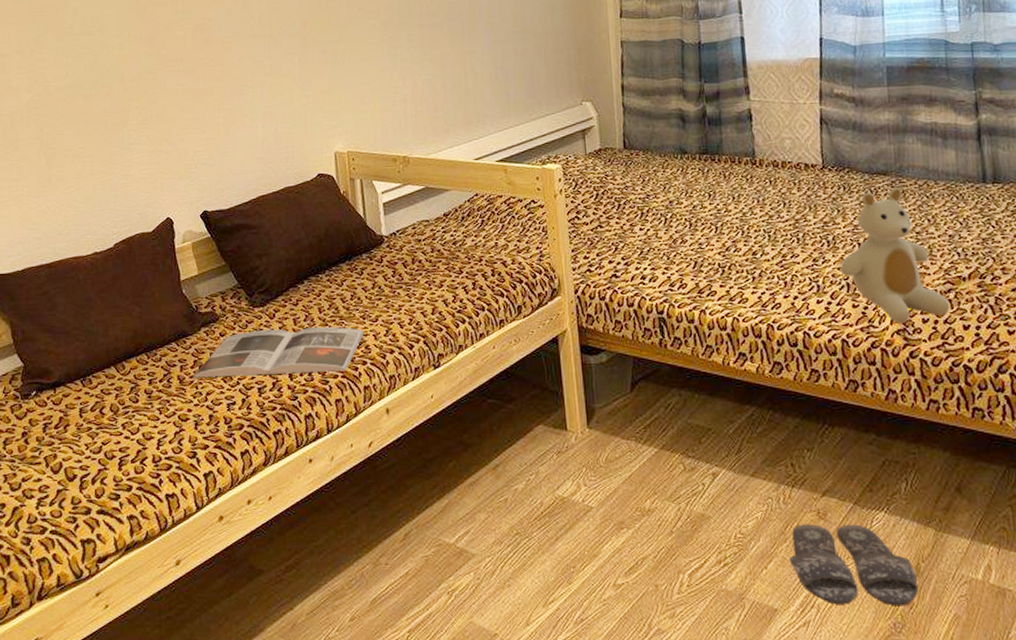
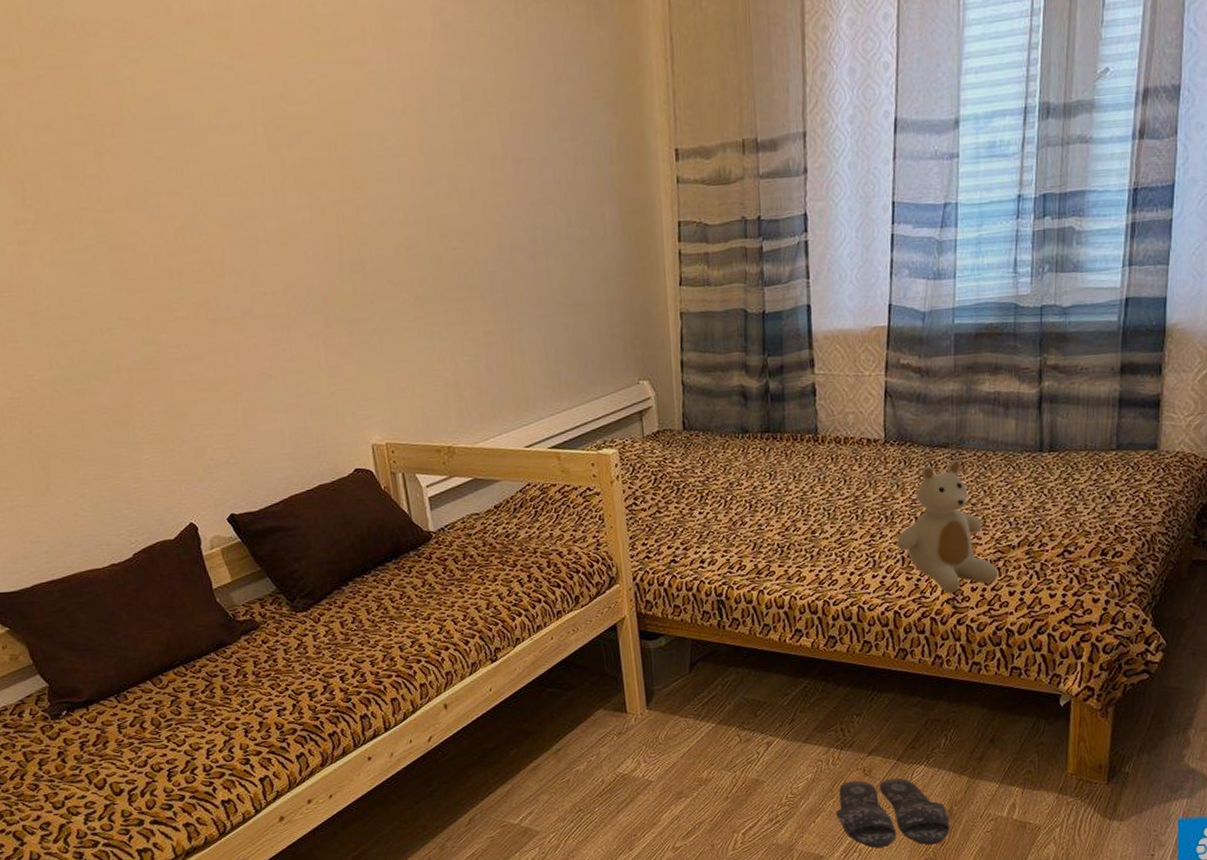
magazine: present [193,327,365,378] -> none [237,627,417,687]

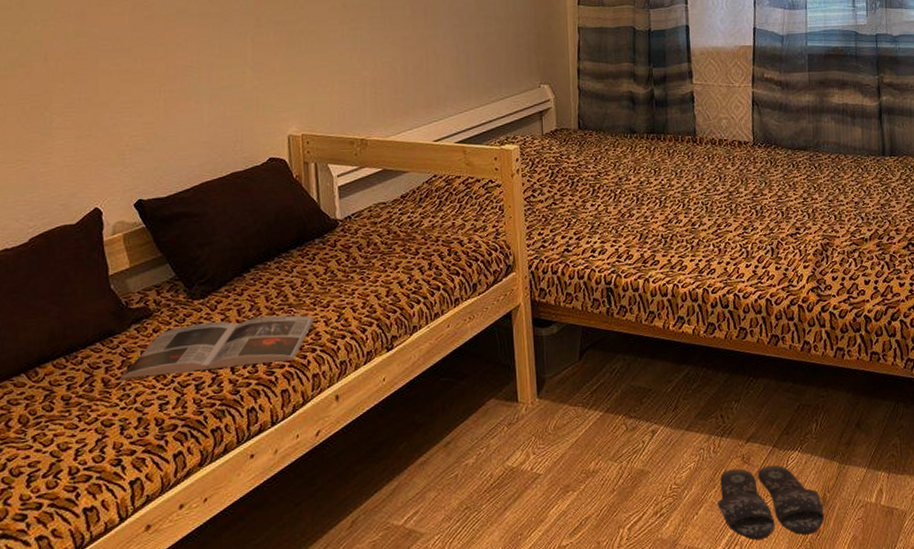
magazine: none [237,627,417,687] -> present [120,315,315,379]
stuffed bear: present [897,460,999,593] -> none [767,161,855,282]

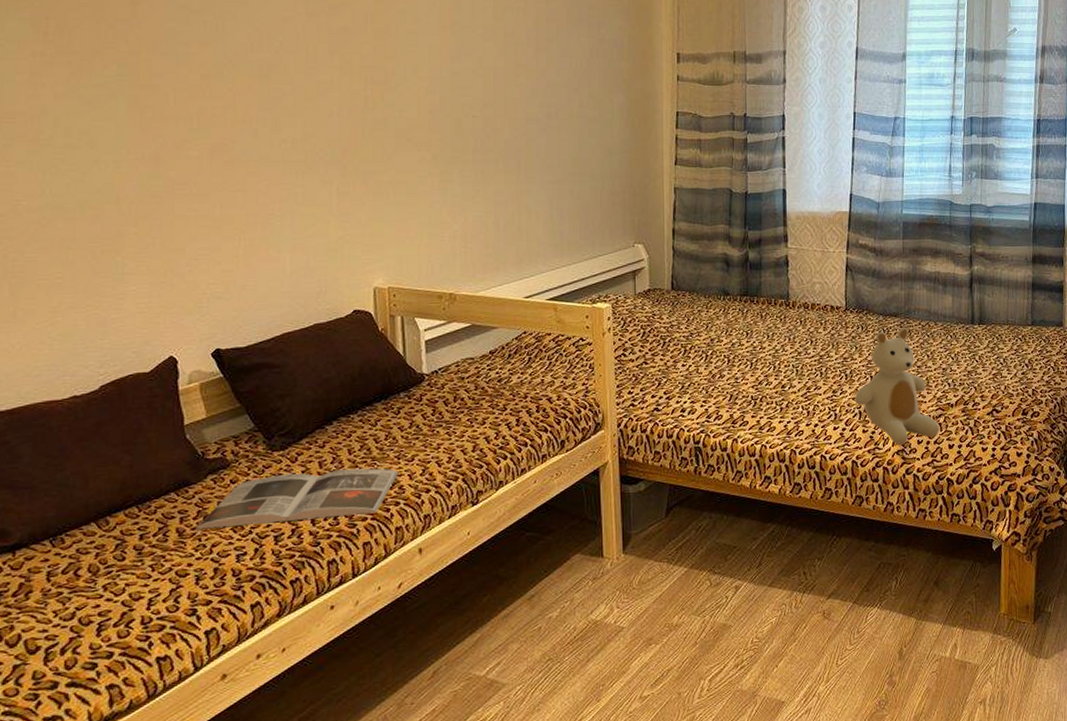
slippers: present [718,465,824,540] -> none [797,620,899,691]
stuffed bear: none [767,161,855,282] -> present [855,328,940,445]

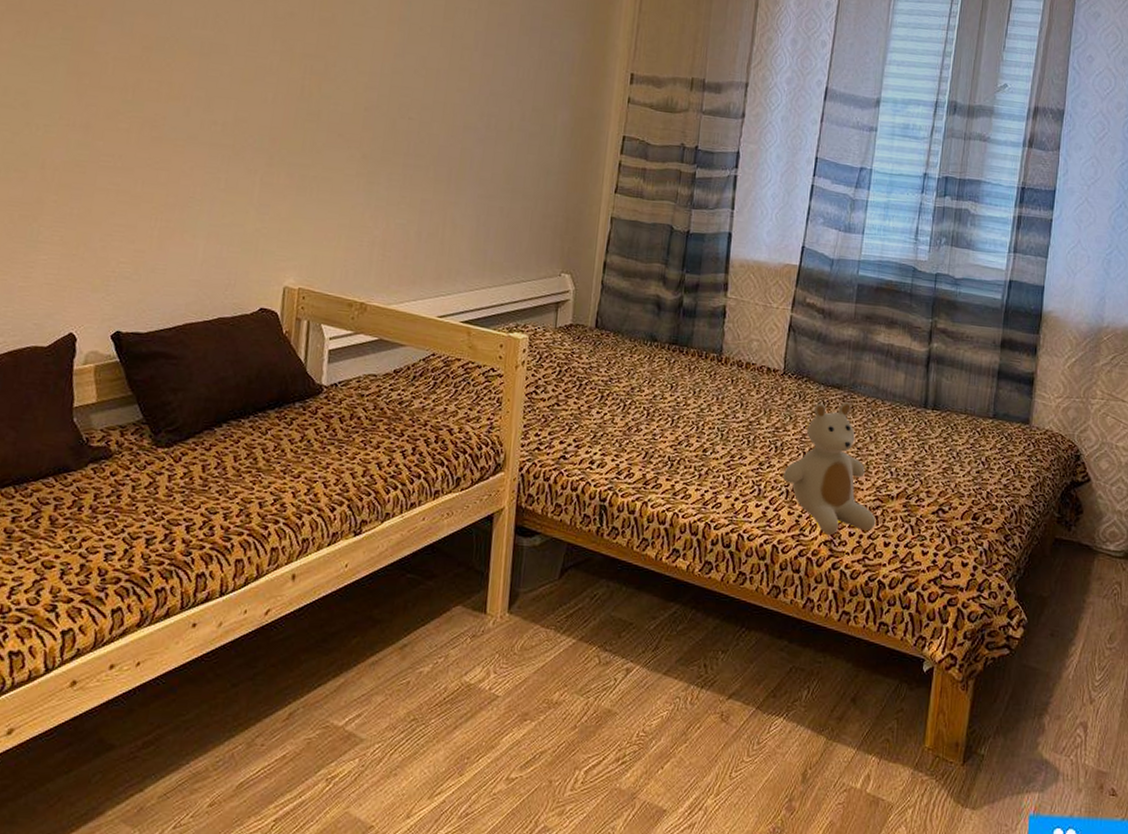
magazine: present [195,468,399,530] -> none [68,473,283,529]

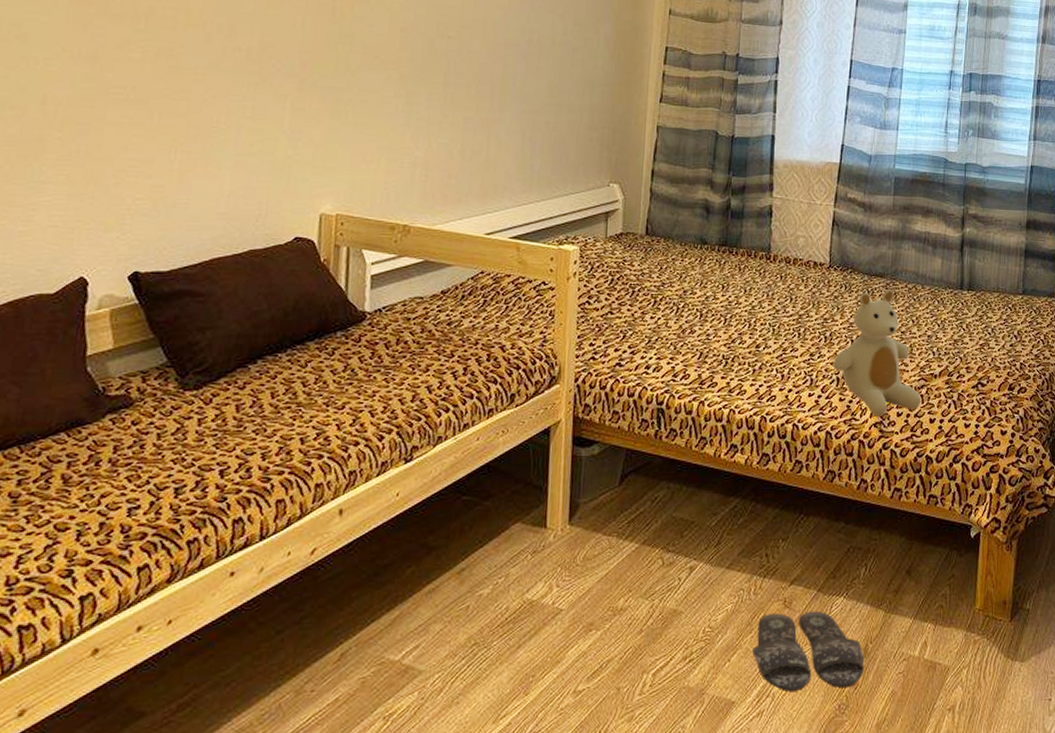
slippers: none [686,725,802,812] -> present [753,610,864,691]

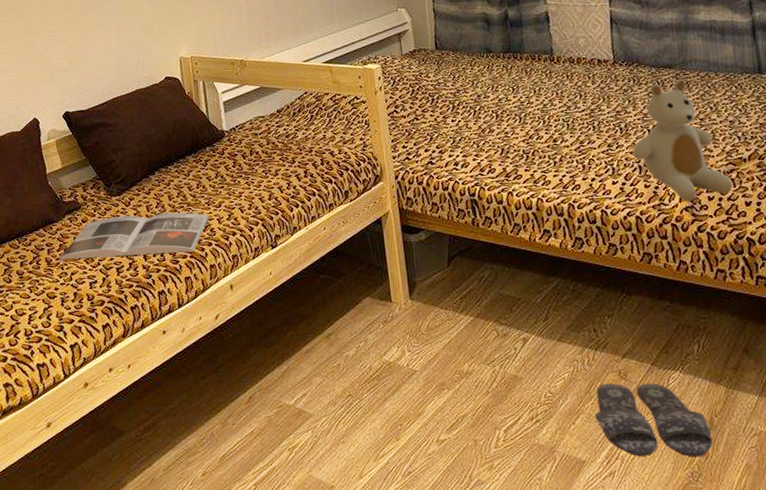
magazine: none [84,415,326,477] -> present [59,212,210,260]

